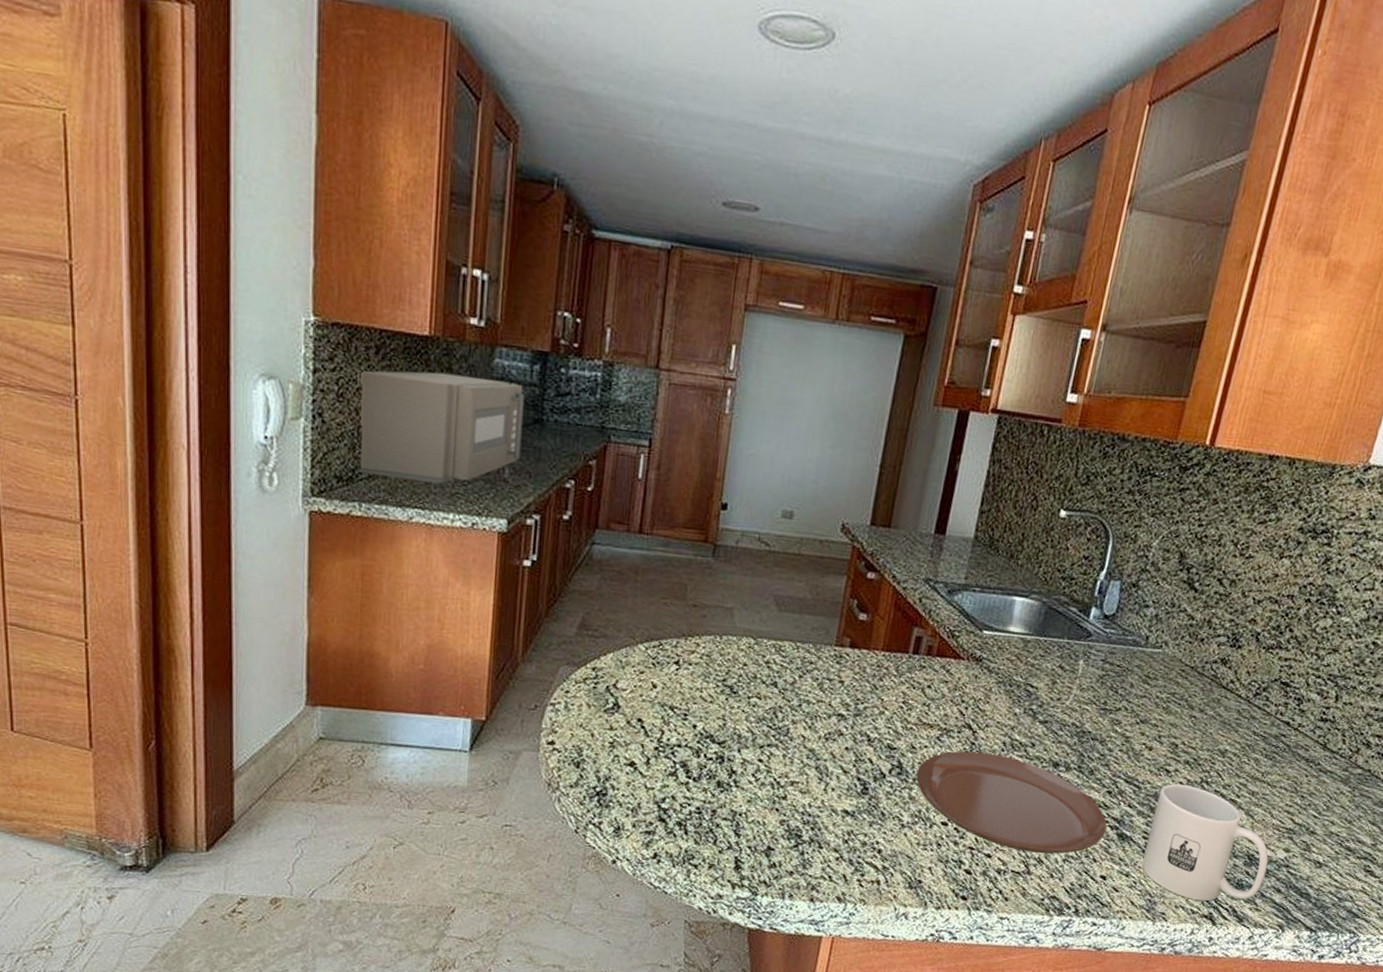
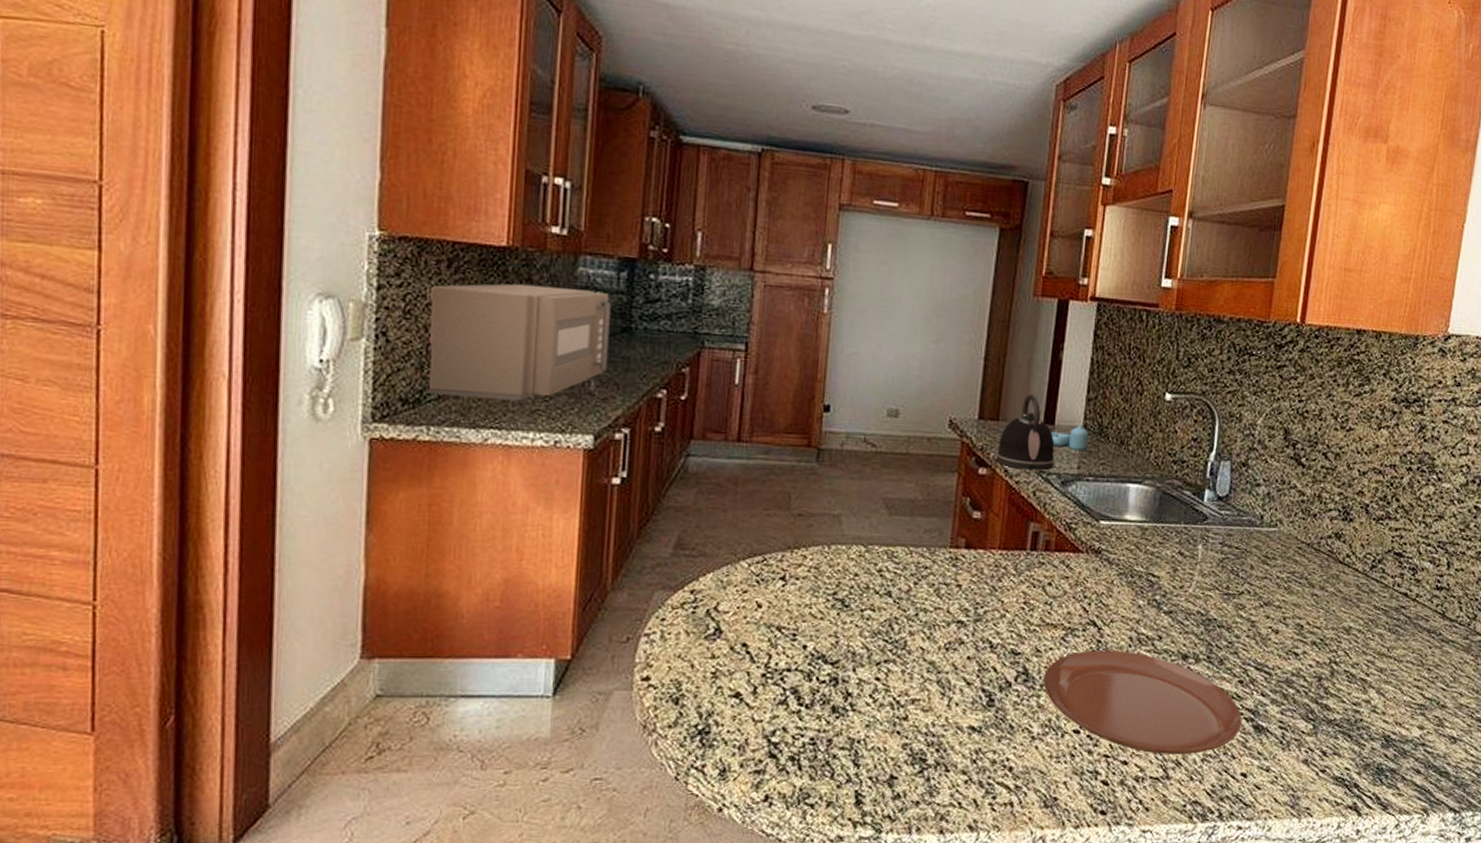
kettle: none [885,503,945,579] -> present [995,393,1055,471]
soap dispenser: none [940,536,979,563] -> present [1050,425,1089,452]
mug: present [1141,783,1269,902] -> none [1280,666,1405,791]

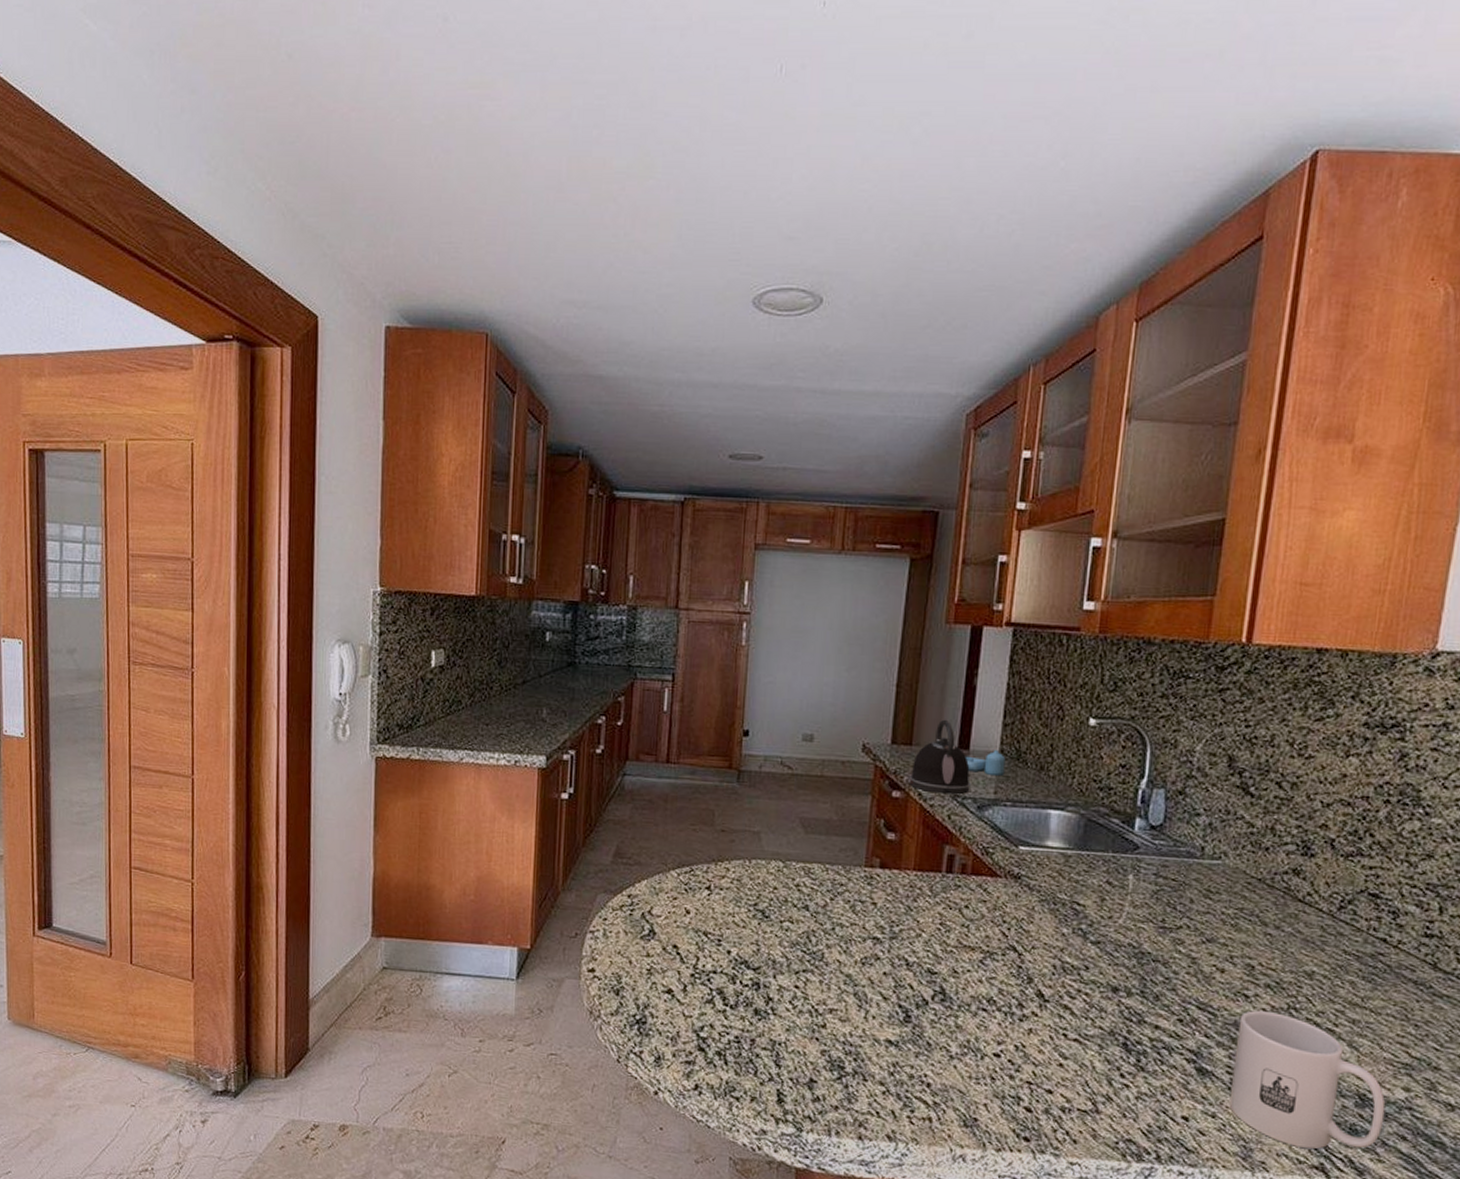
microwave: present [422,283,611,404] -> none [413,627,559,729]
plate: present [1043,650,1242,754] -> none [961,975,1182,1091]
mug: none [1280,666,1405,791] -> present [1229,1010,1386,1149]

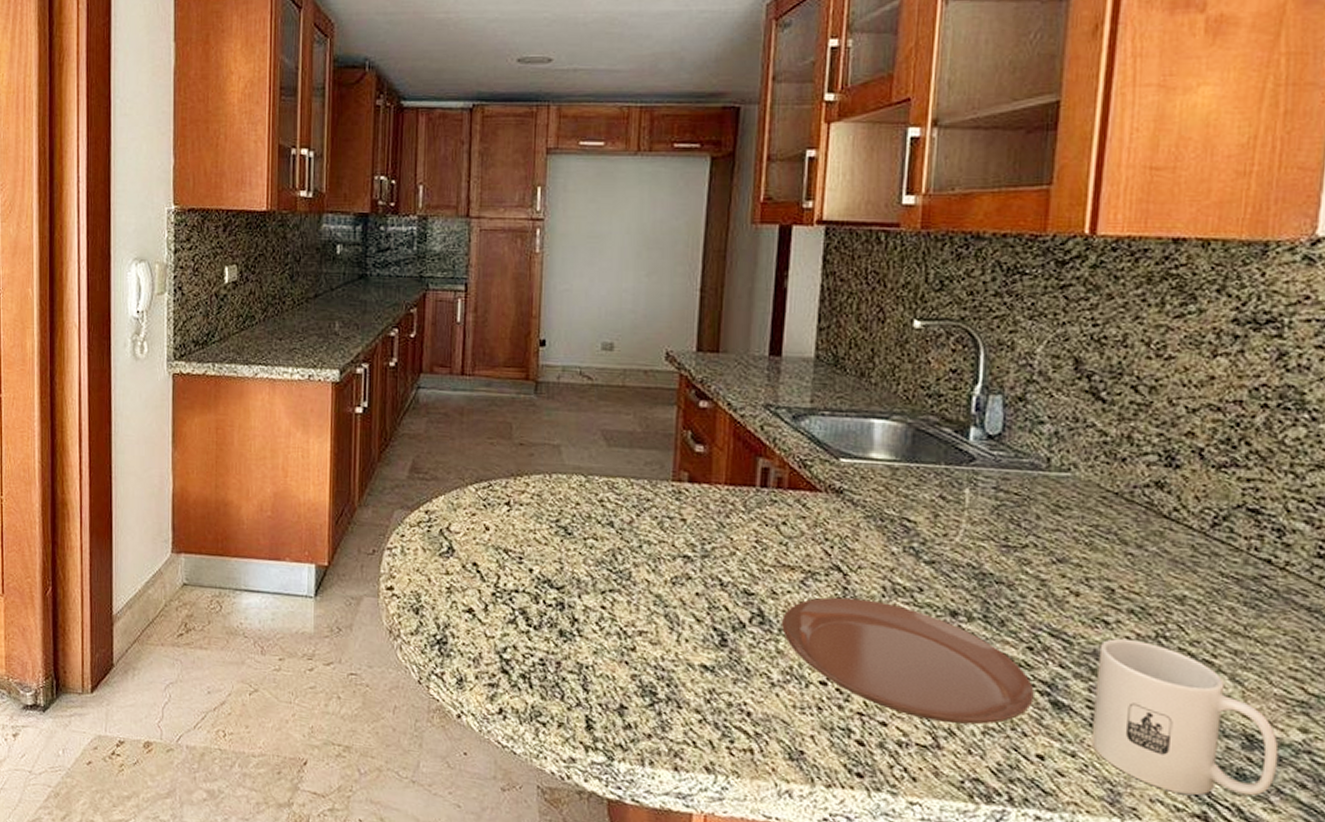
kettle: present [909,719,970,795] -> none [717,324,784,404]
plate: none [961,975,1182,1091] -> present [782,597,1034,725]
soap dispenser: present [964,750,1006,777] -> none [777,356,822,385]

